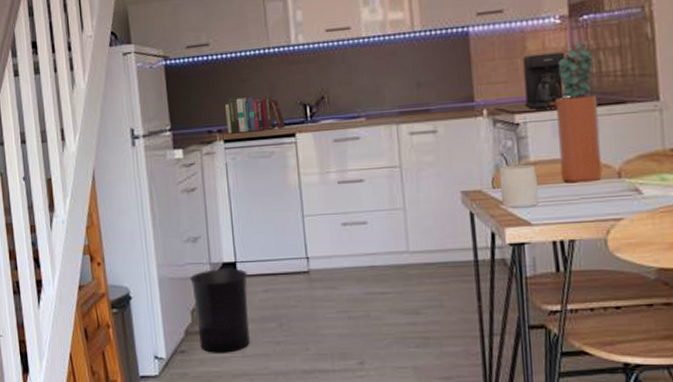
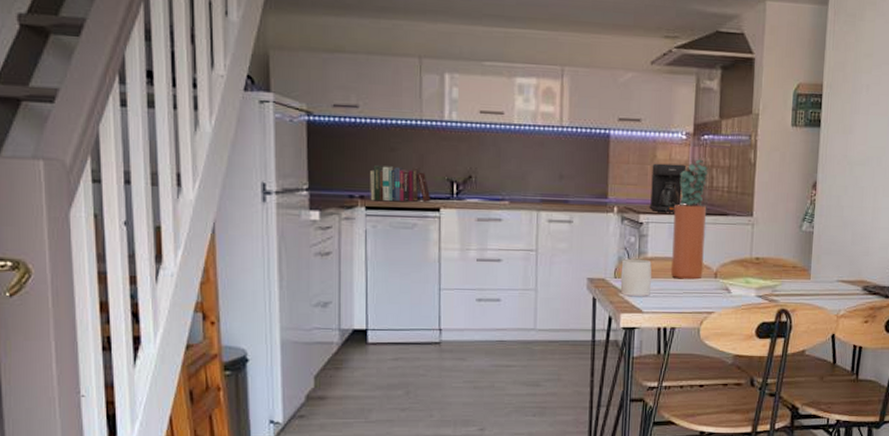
waste bin: present [190,267,251,353] -> none [316,334,378,418]

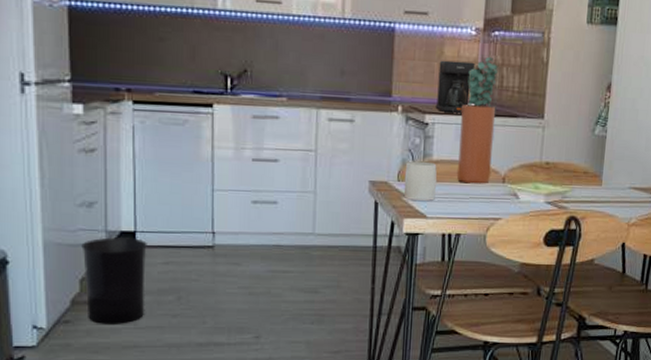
waste bin: none [316,334,378,418] -> present [81,236,147,324]
books: present [370,164,431,202] -> none [137,55,204,97]

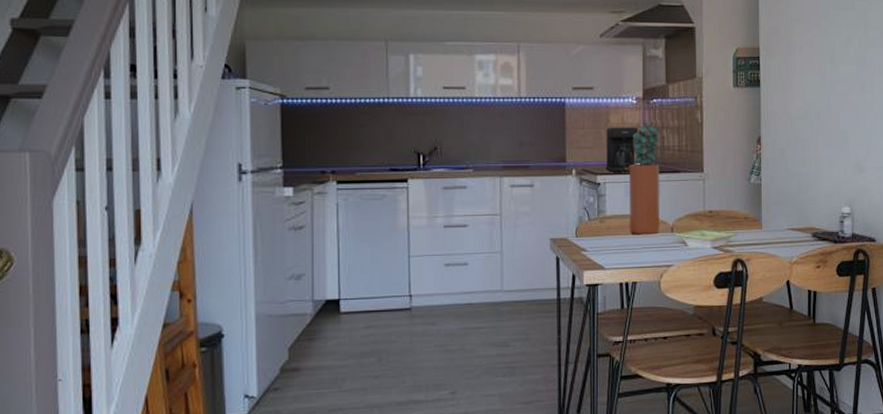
waste bin: present [81,236,147,324] -> none [290,304,350,390]
mug: present [404,161,438,202] -> none [582,217,612,255]

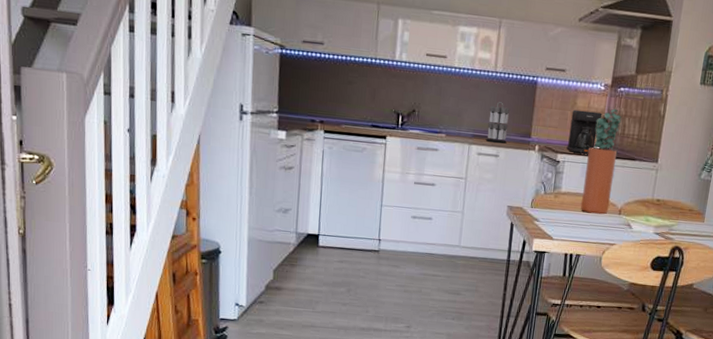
spice rack: none [518,128,541,172] -> present [486,102,511,144]

